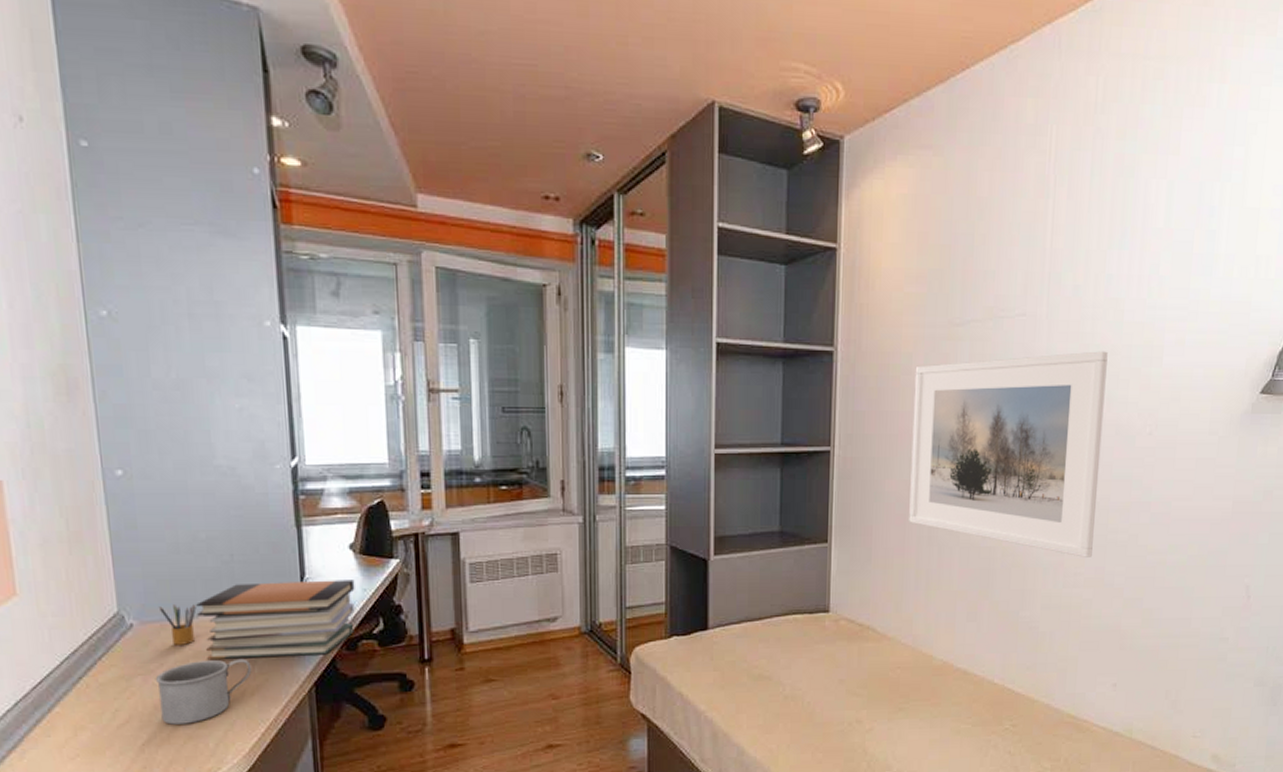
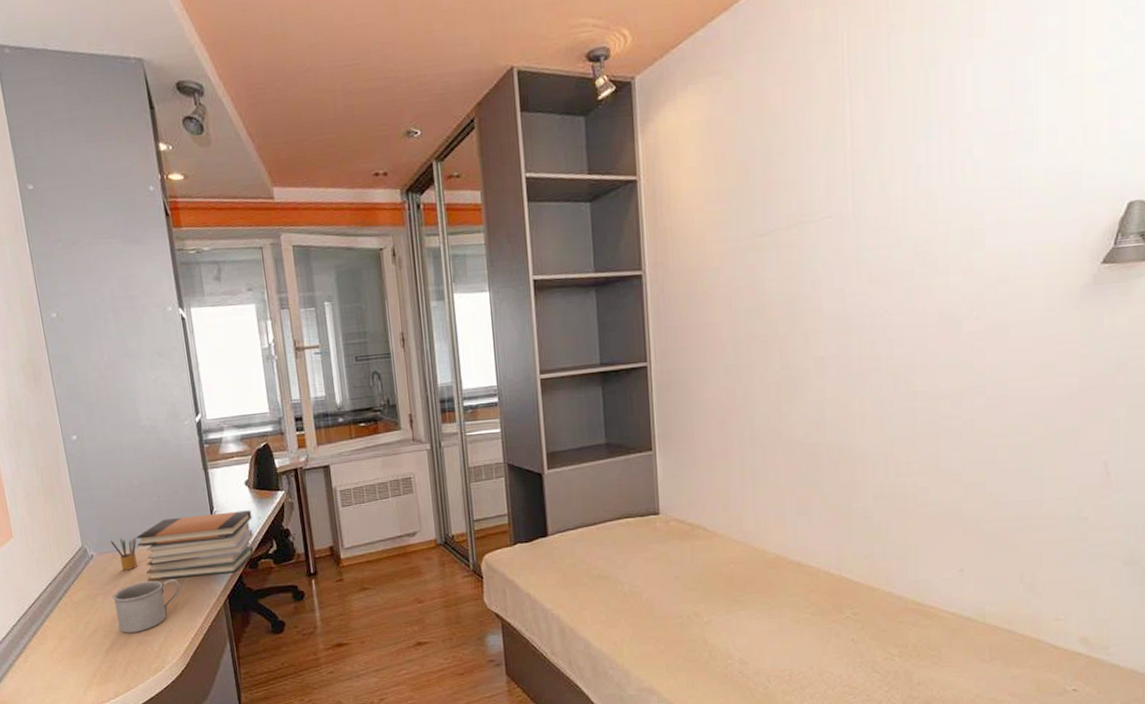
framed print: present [909,351,1108,557] -> none [723,241,925,446]

